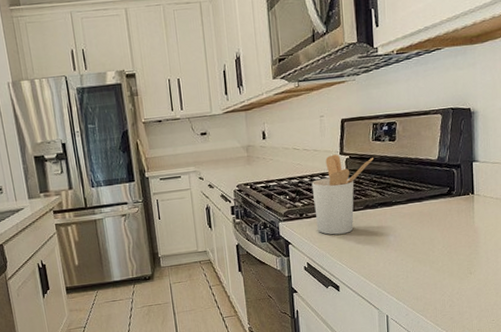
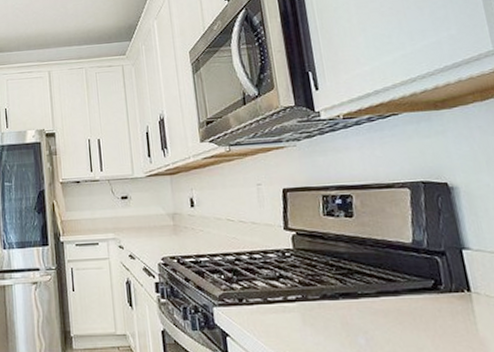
utensil holder: present [311,154,373,235] -> none [251,229,327,330]

